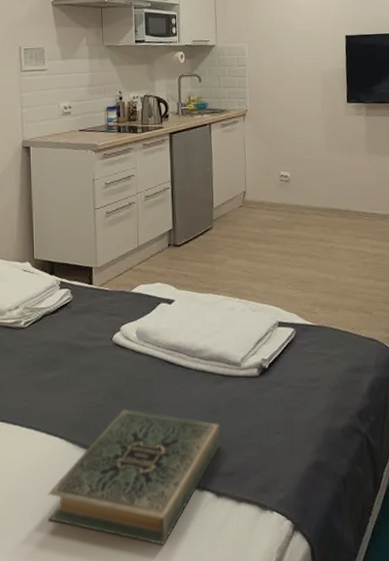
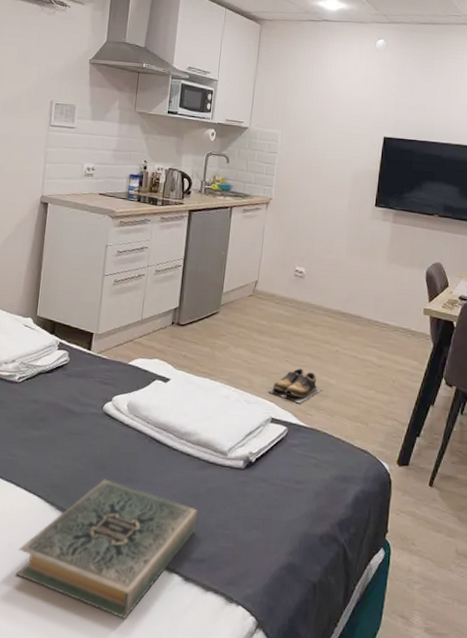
shoes: none [270,269,324,304] -> present [267,368,323,404]

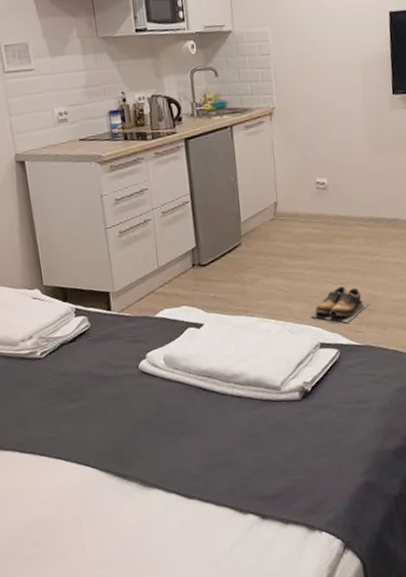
hardback book: present [15,479,199,619] -> none [85,437,263,566]

